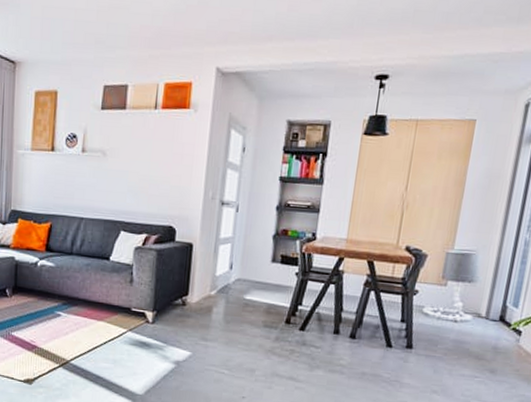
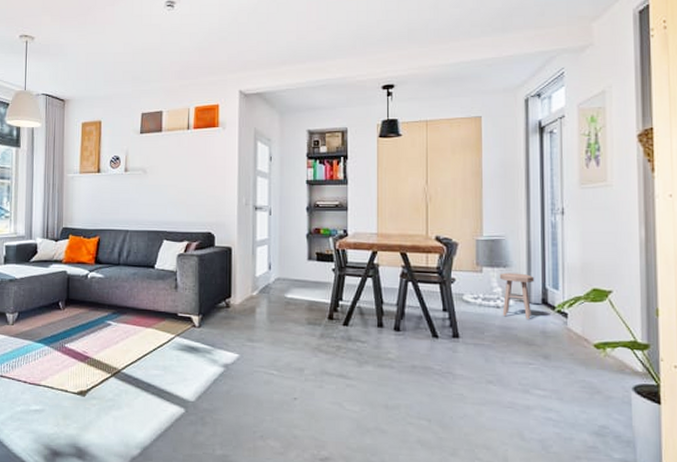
stool: none [458,287,497,335] -> present [499,272,535,319]

